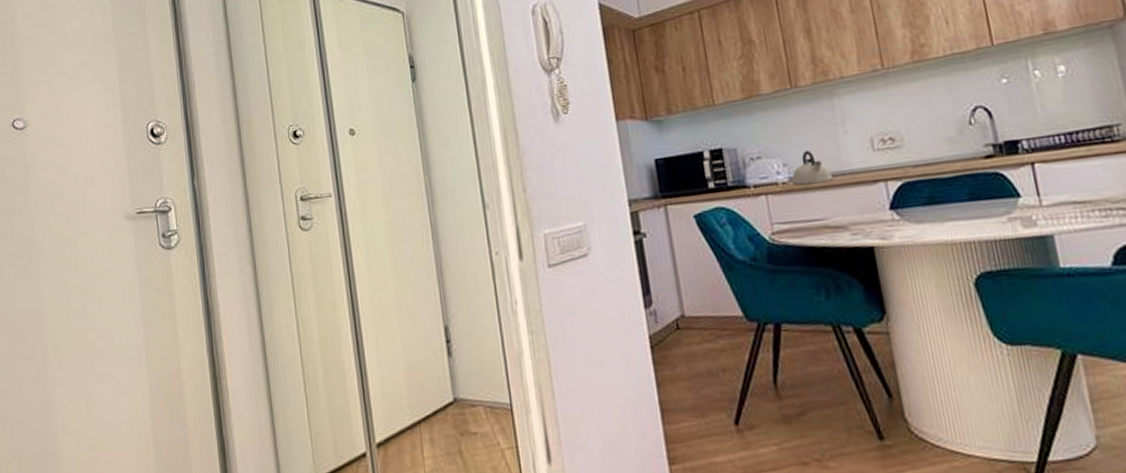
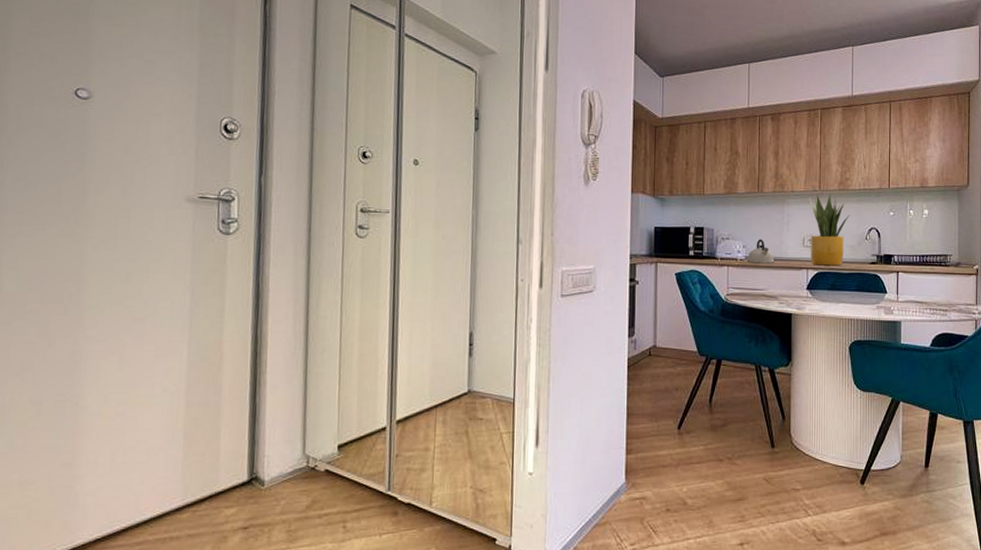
planter: none [869,70,940,174] -> present [809,194,850,266]

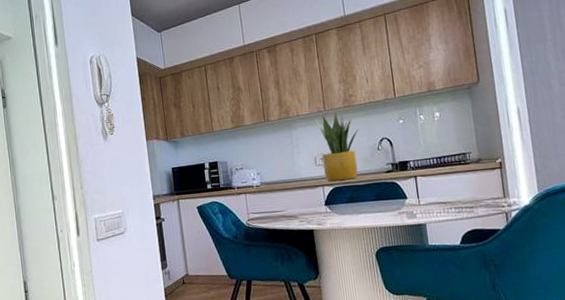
kettle: present [747,239,775,264] -> none [263,164,290,188]

